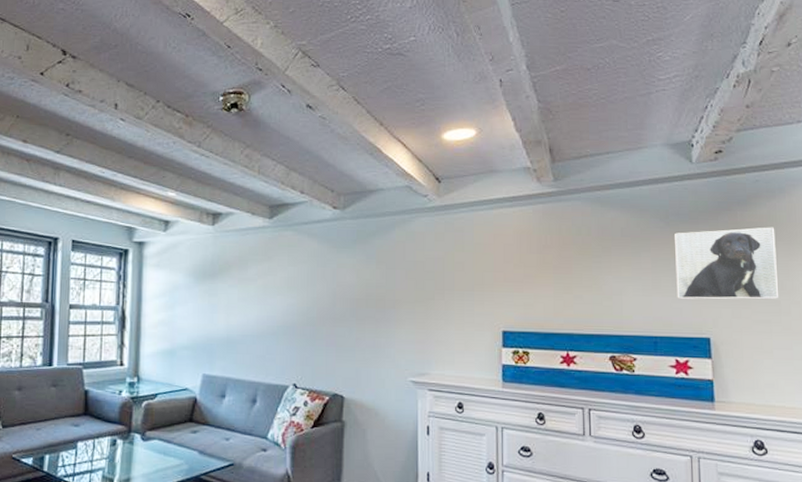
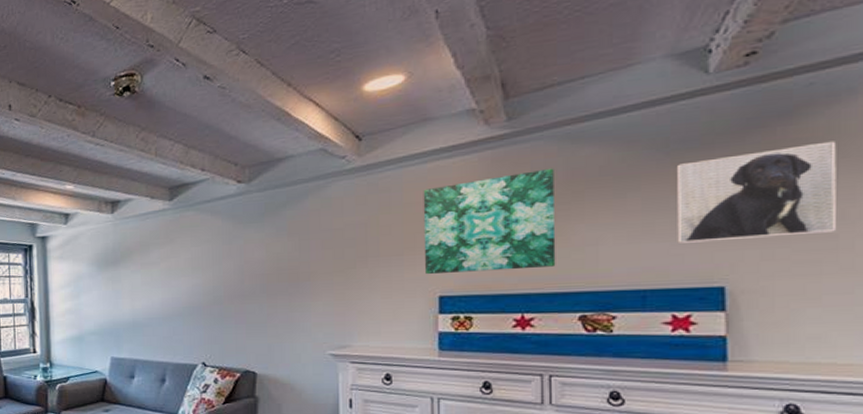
wall art: none [490,225,592,312] -> present [423,168,556,275]

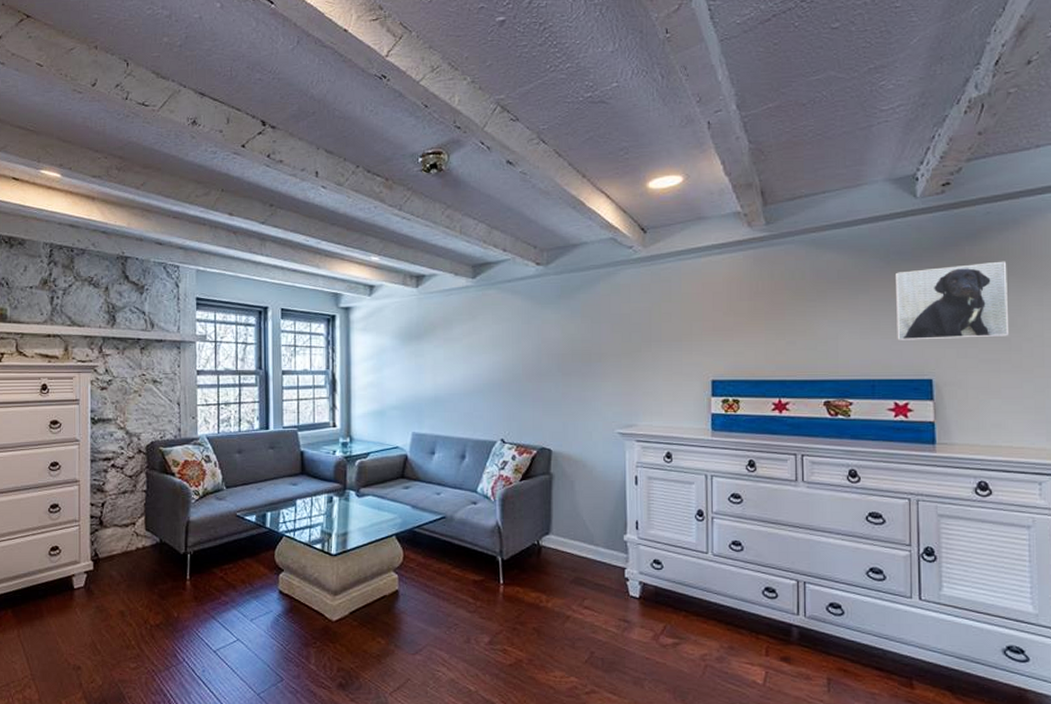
wall art: present [423,168,556,275] -> none [698,269,806,360]

